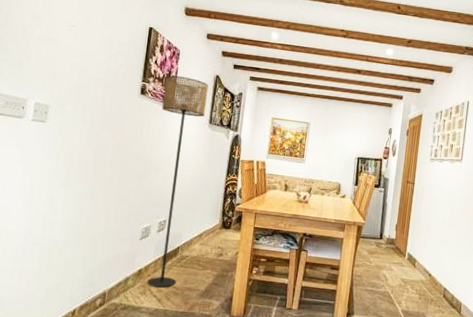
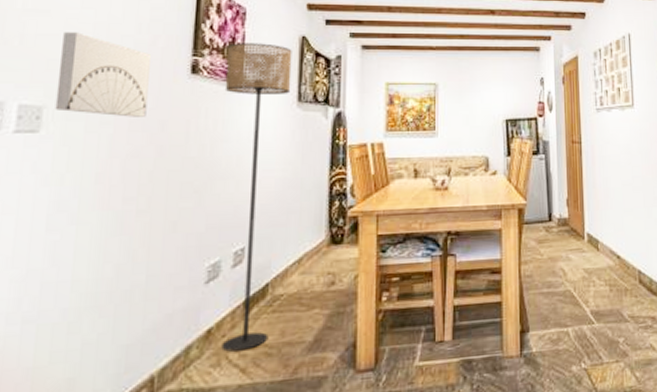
wall art: none [56,55,116,121] -> present [55,32,151,117]

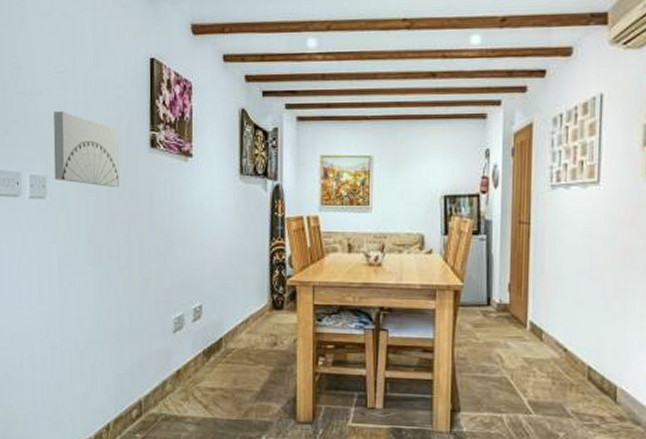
floor lamp: present [221,43,292,352] -> none [178,117,234,391]

